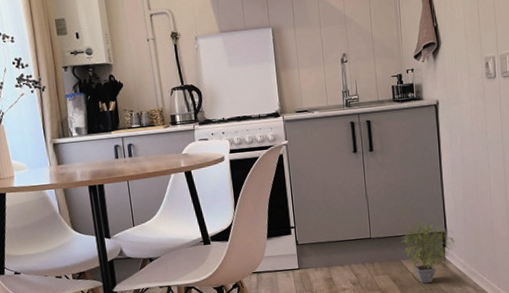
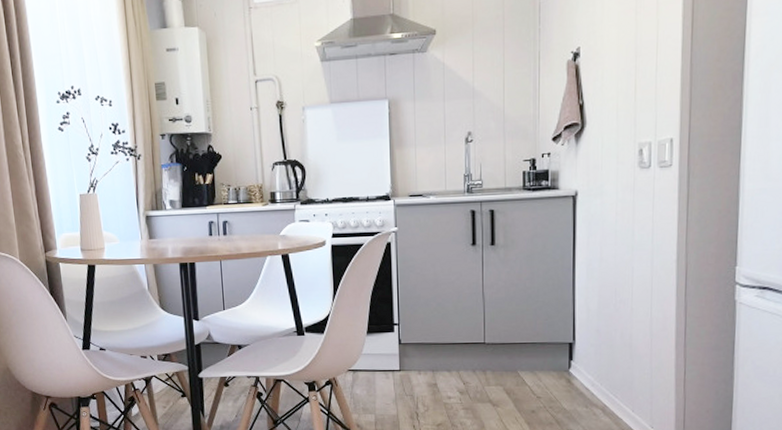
potted plant: present [401,221,456,283] -> none [519,328,585,399]

